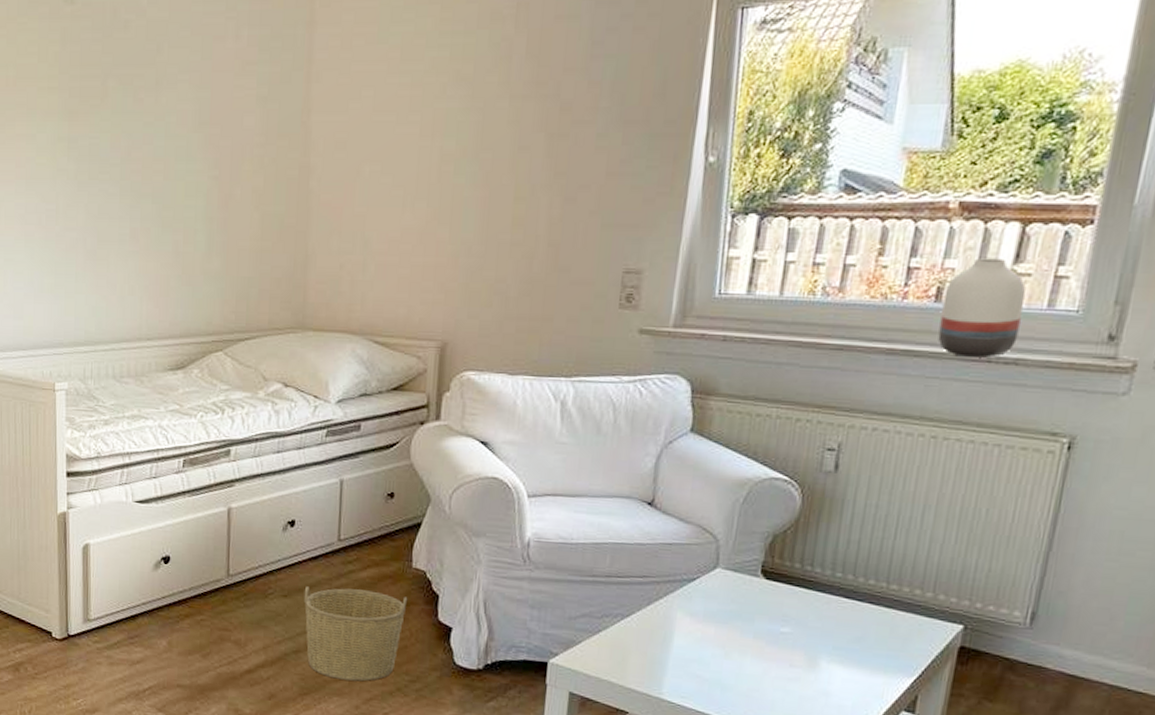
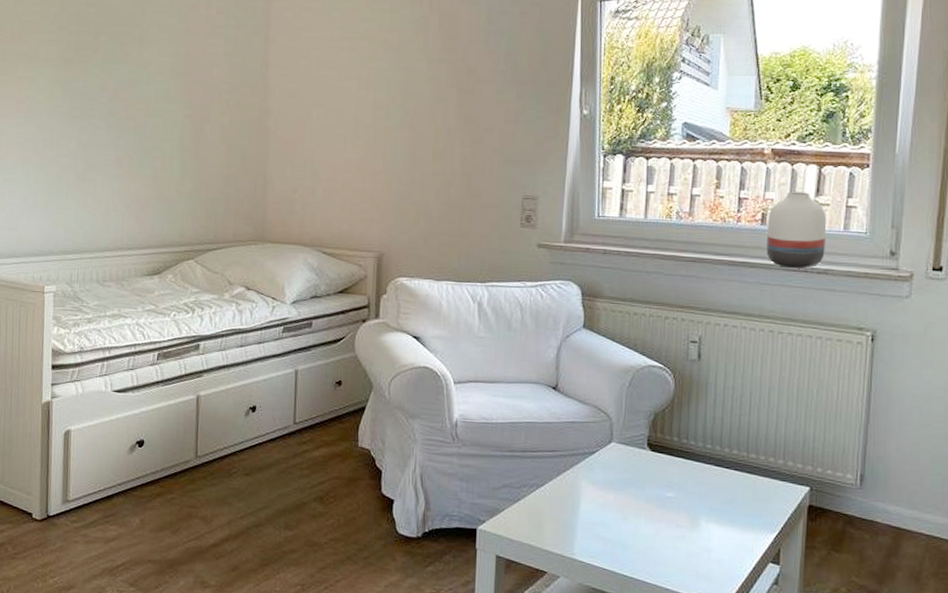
basket: present [303,586,408,682] -> none [263,465,355,552]

